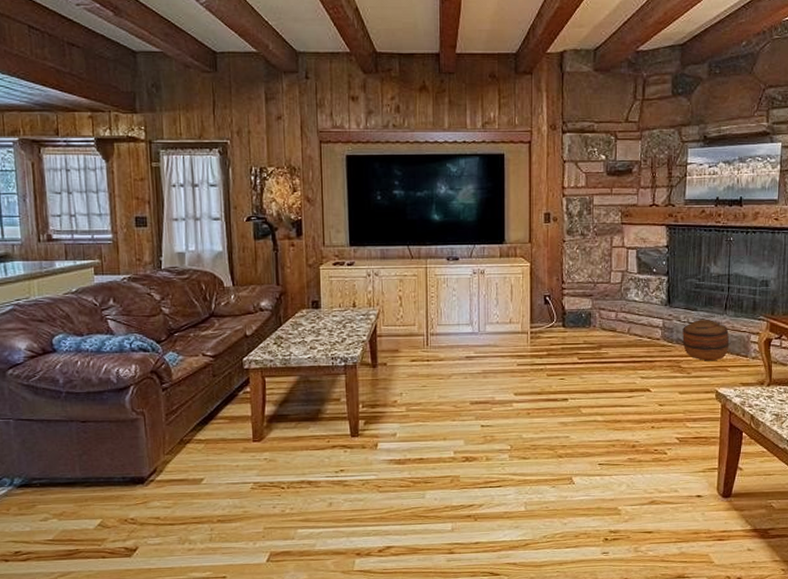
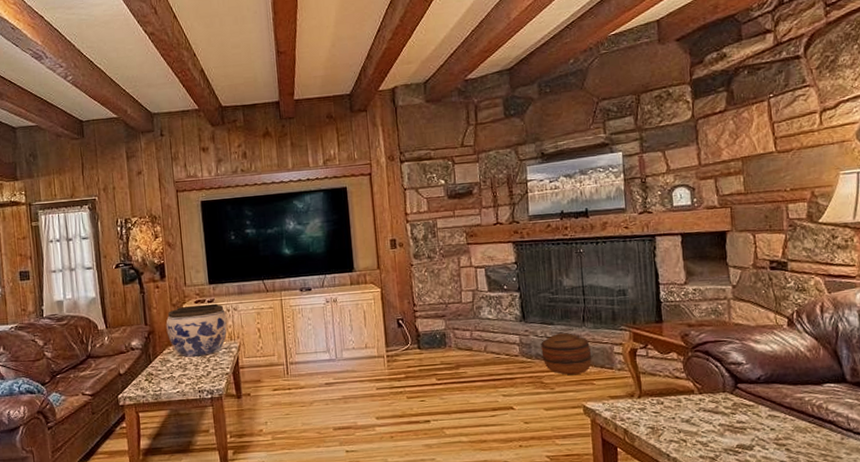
jar: none [300,267,368,322] -> present [165,303,228,357]

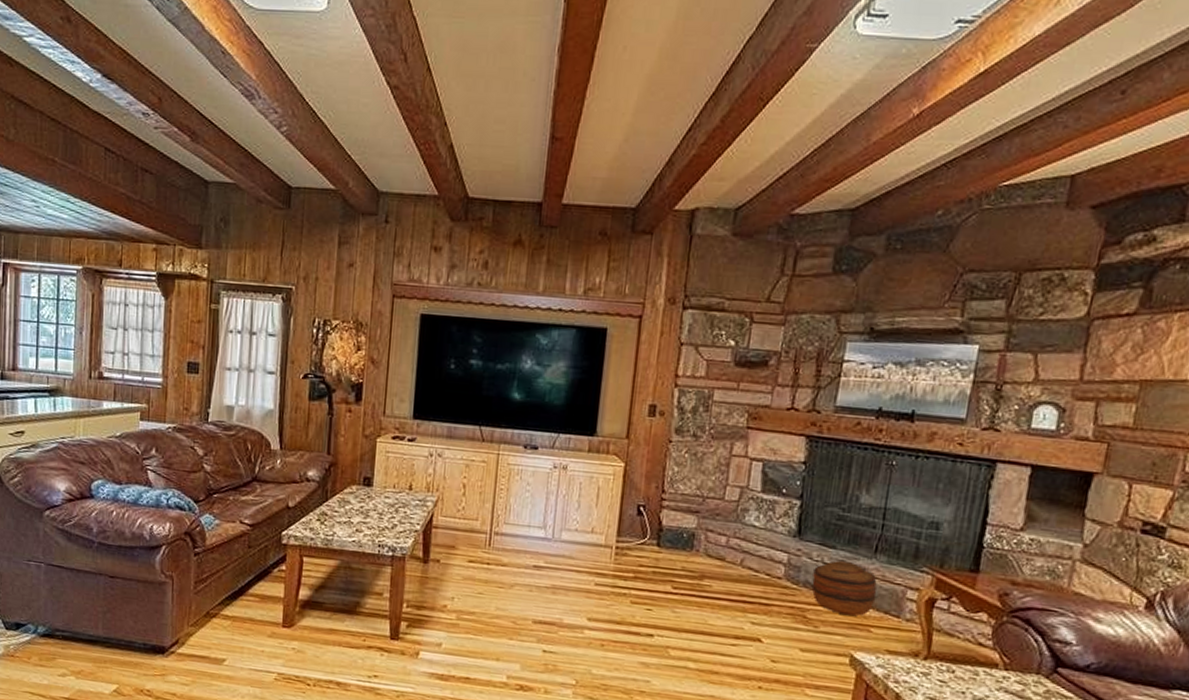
jar: present [165,303,228,357] -> none [351,440,429,505]

